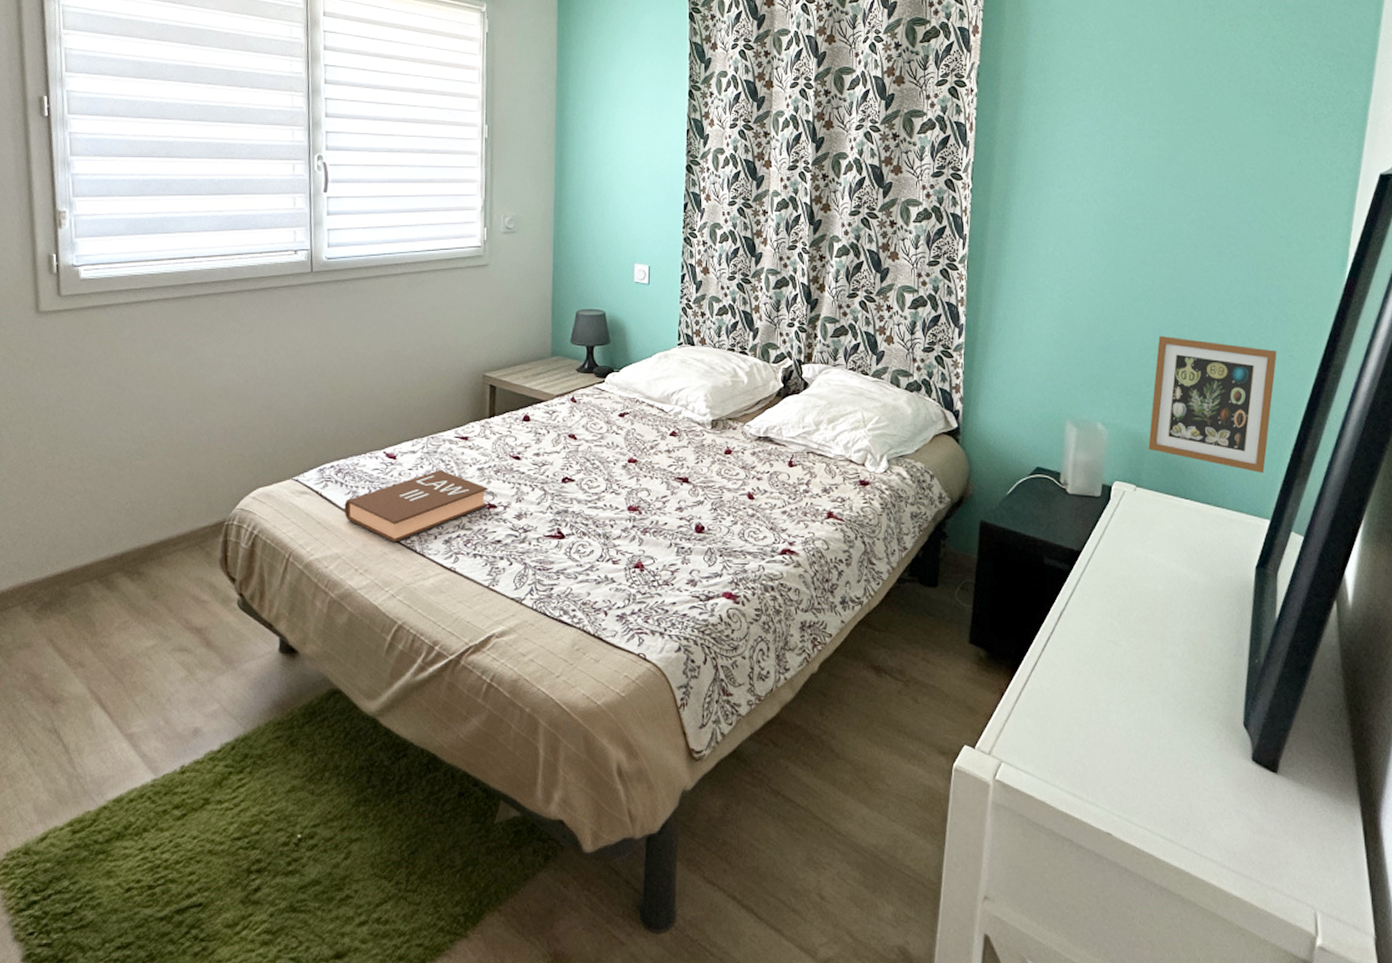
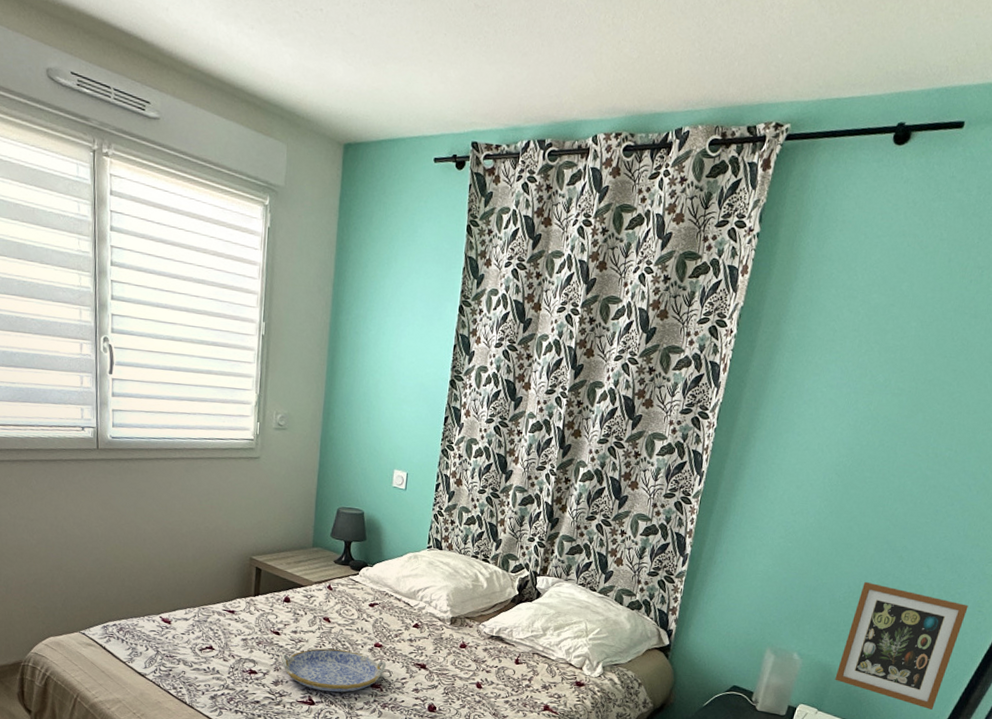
book: present [344,470,489,543] -> none [124,637,251,694]
serving tray: none [523,469,644,521] -> present [281,648,387,693]

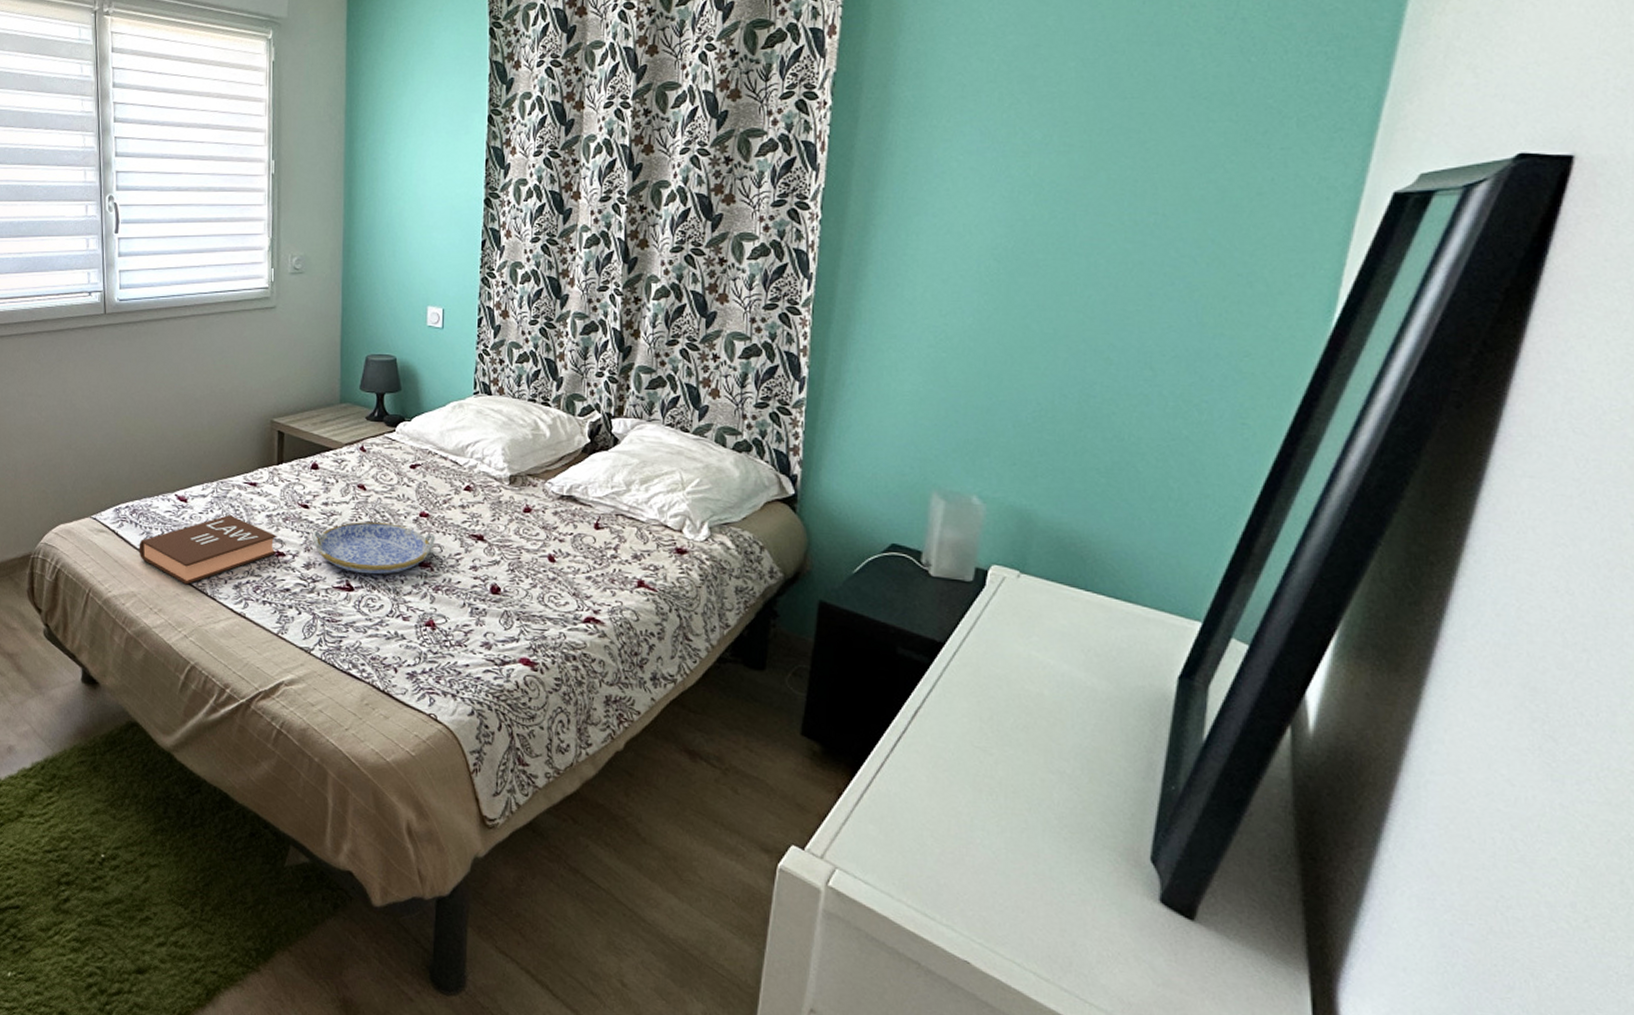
book: none [124,637,251,694] -> present [139,515,277,585]
picture frame: present [835,581,969,710] -> none [1038,394,1224,565]

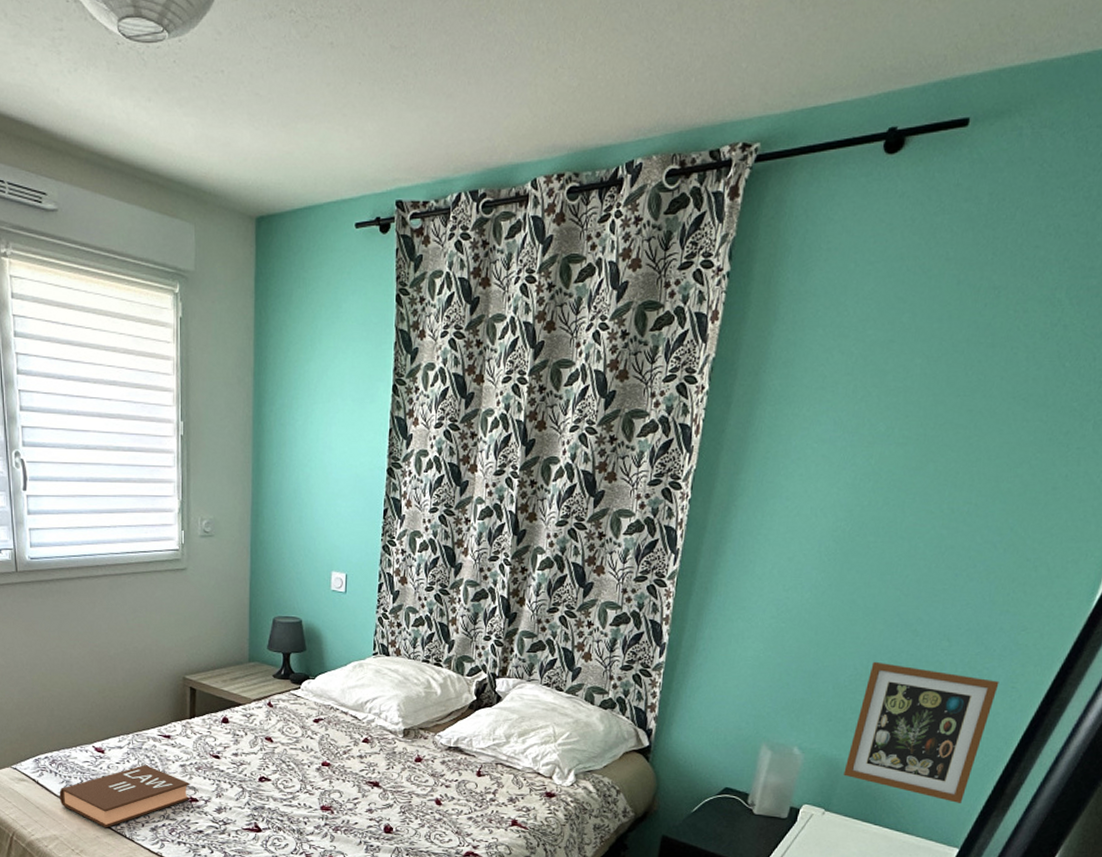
serving tray: present [312,521,436,575] -> none [223,770,337,818]
picture frame: none [1038,394,1224,565] -> present [843,661,999,803]

